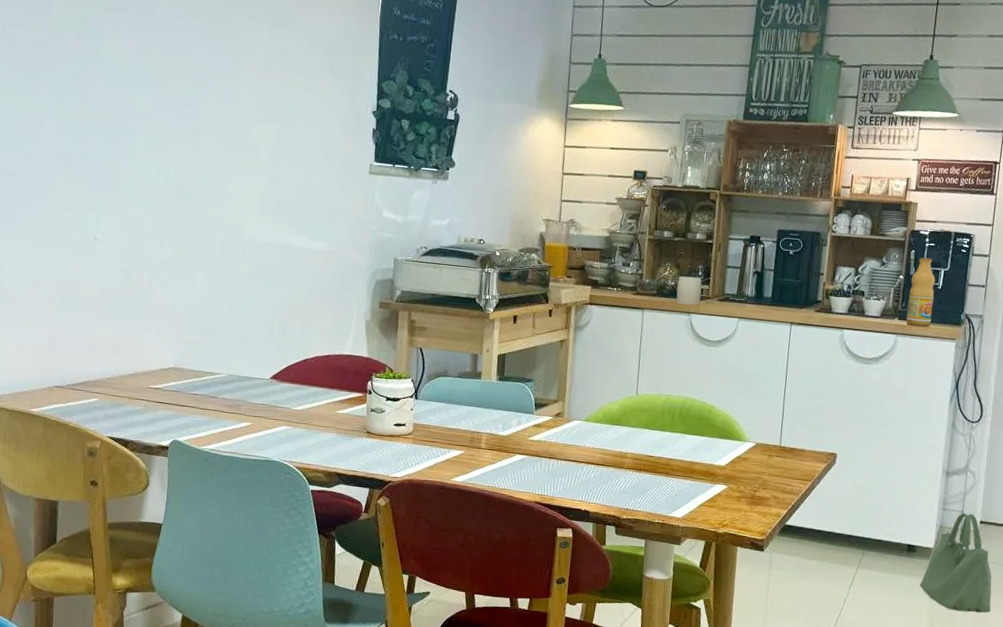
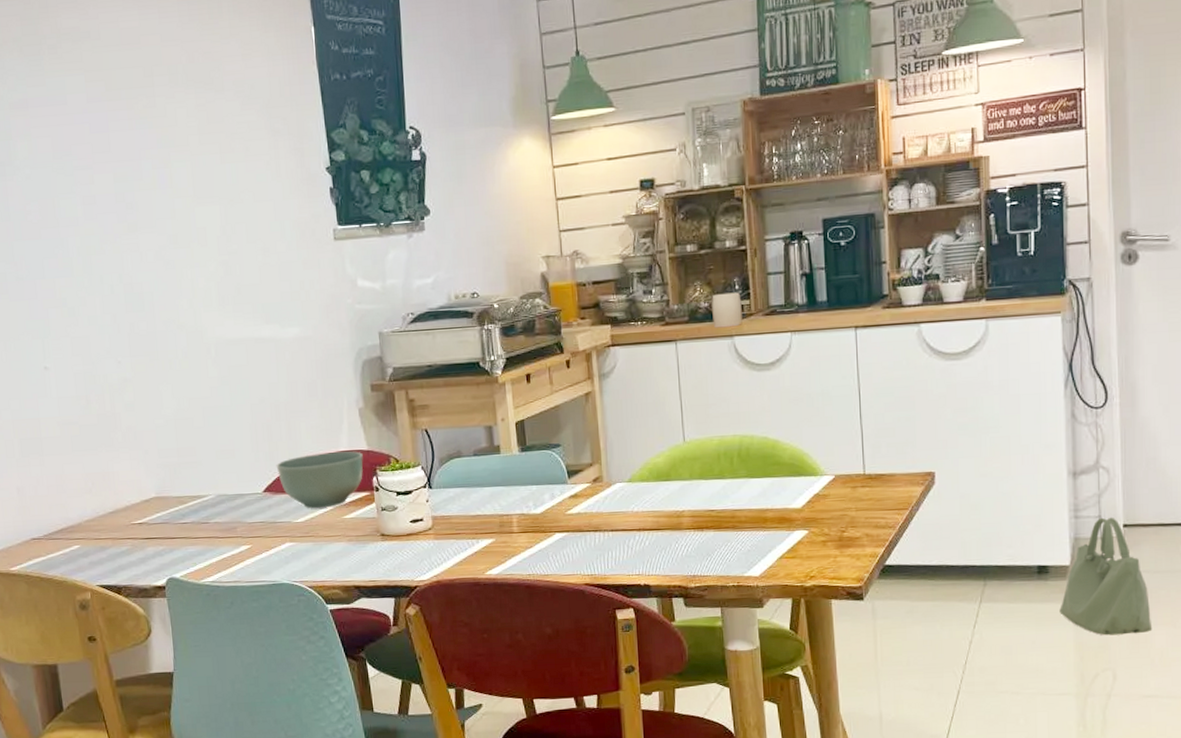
bowl: none [285,353,363,401] -> present [276,451,363,508]
fruit juice: present [905,257,936,328] -> none [994,220,1027,306]

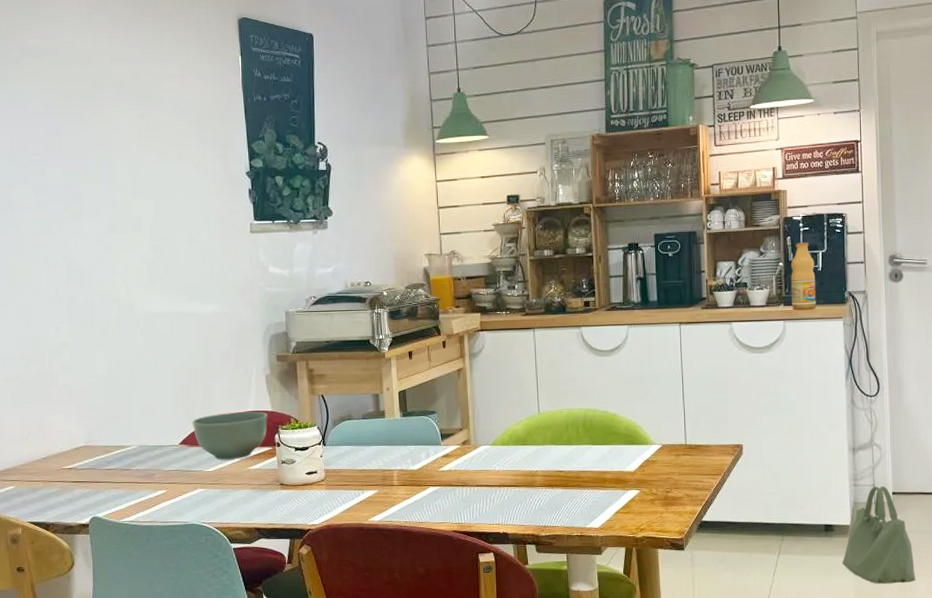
mug: present [712,292,743,328] -> none [564,290,589,320]
fruit juice: none [994,220,1027,306] -> present [790,242,816,311]

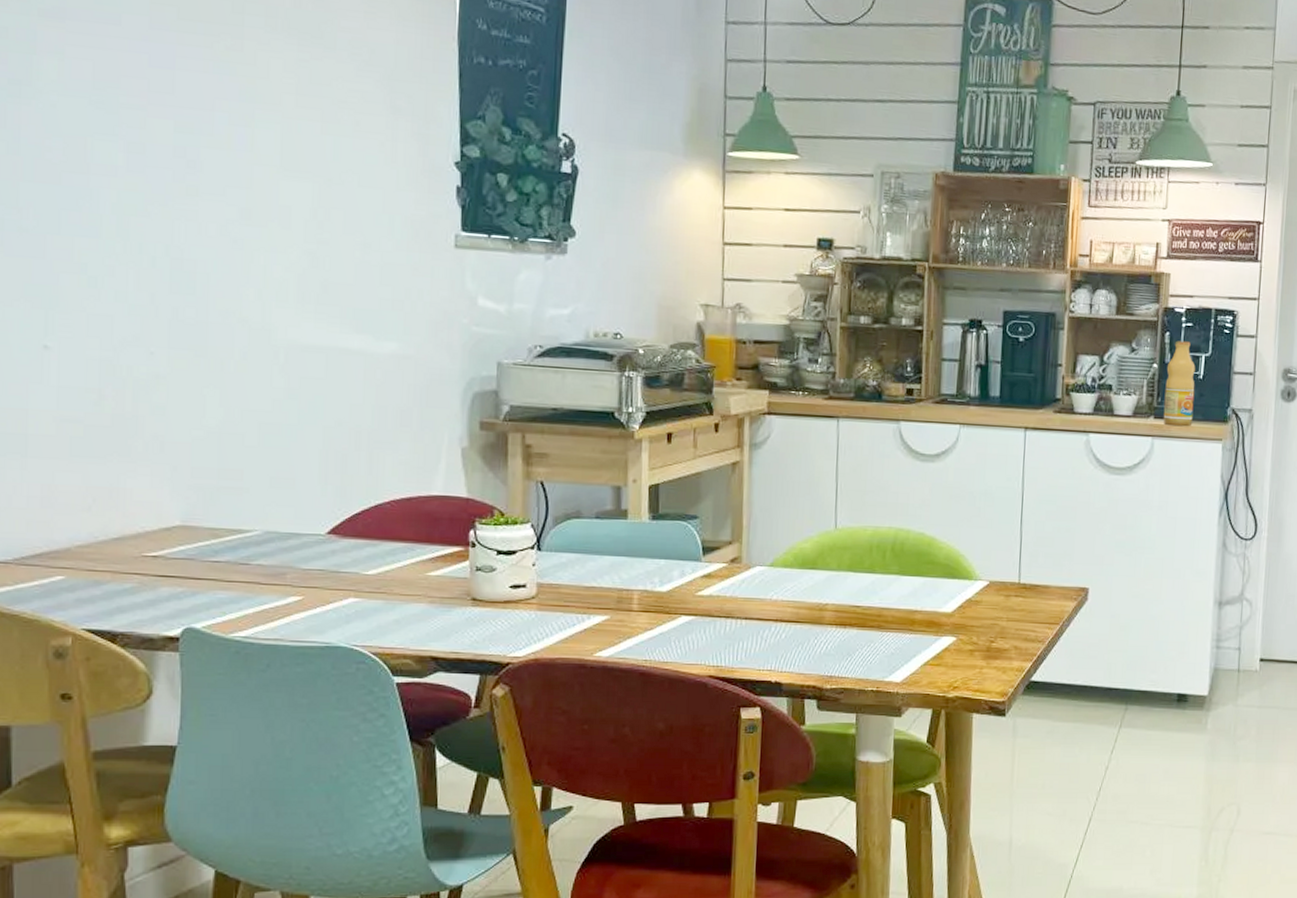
bowl: present [192,411,268,459] -> none [347,494,461,560]
handbag: present [842,486,916,584] -> none [1194,649,1277,770]

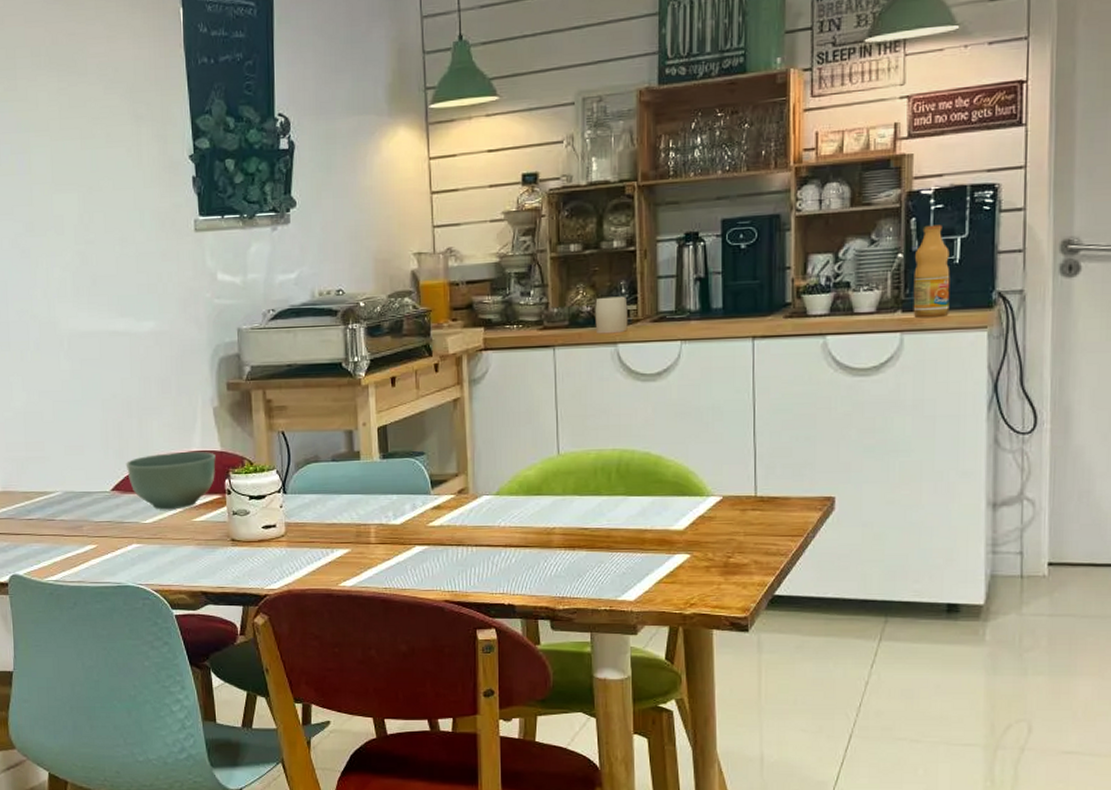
bowl: none [347,494,461,560] -> present [125,451,216,509]
mug: none [879,373,912,411] -> present [595,296,628,334]

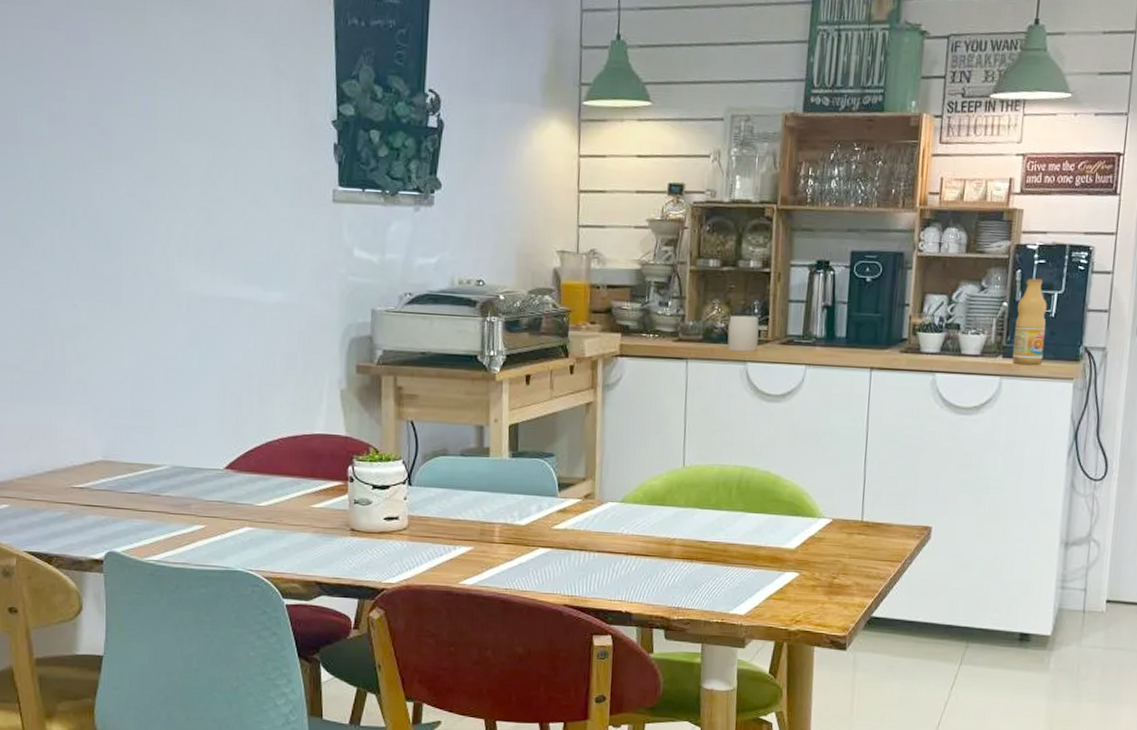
bowl: present [125,451,216,509] -> none [242,433,340,493]

